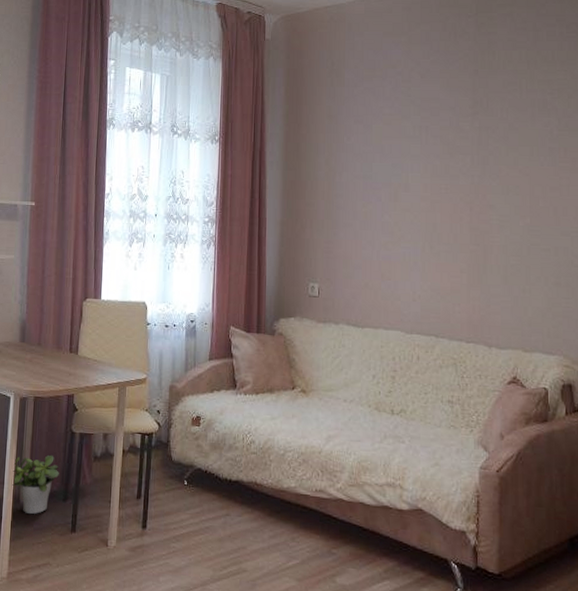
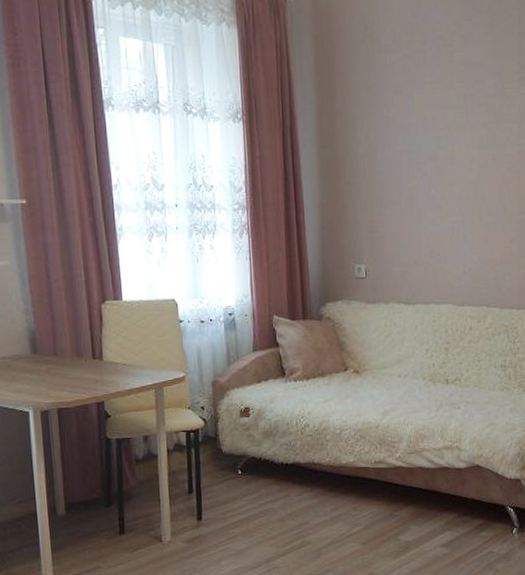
potted plant: present [12,454,59,515] -> none [43,463,98,525]

